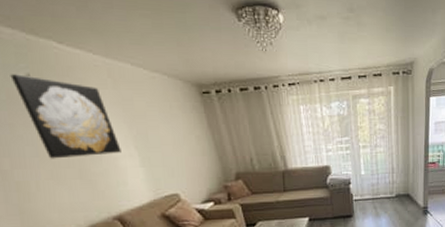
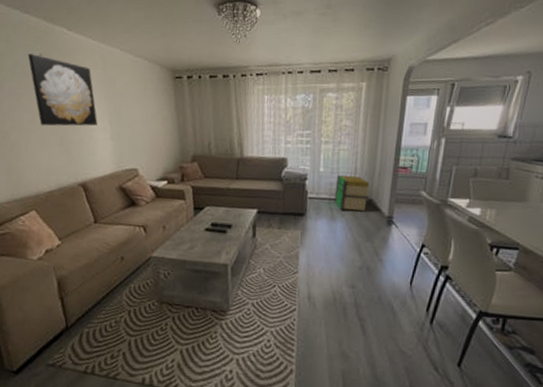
storage bin: none [377,175,406,208] -> present [334,174,370,211]

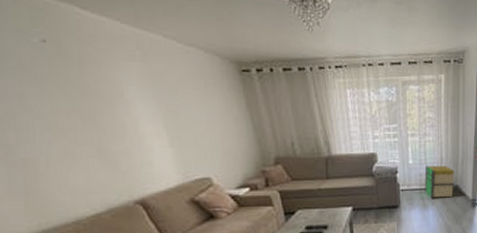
wall art: present [28,53,98,126] -> none [22,39,148,135]

